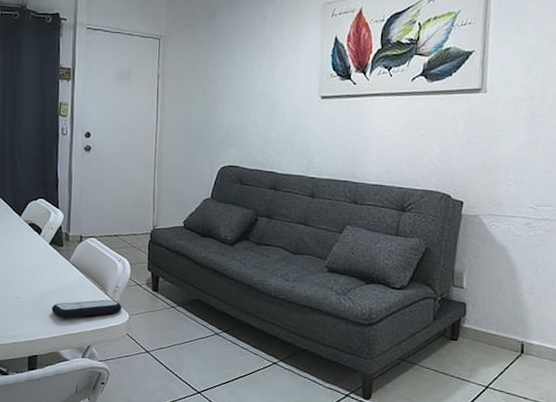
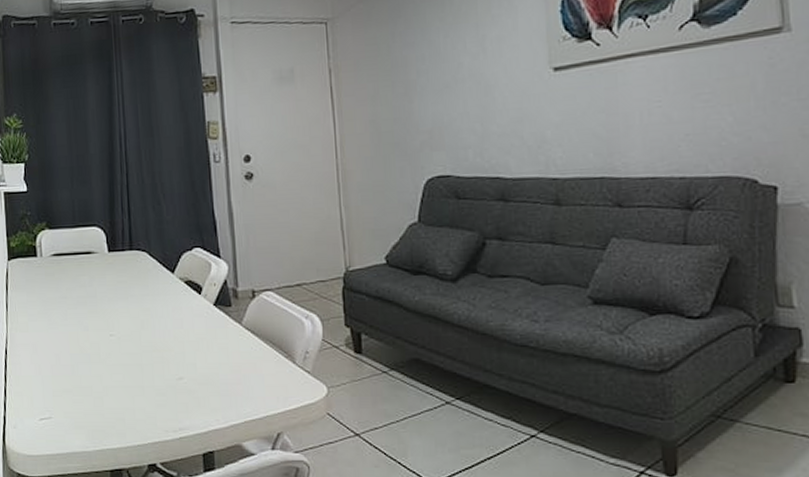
remote control: present [51,300,122,319] -> none [225,370,316,400]

